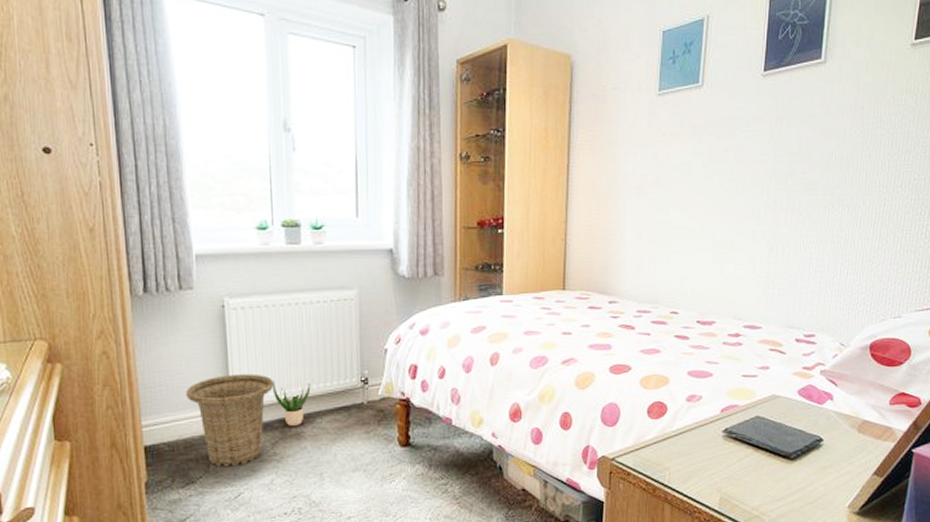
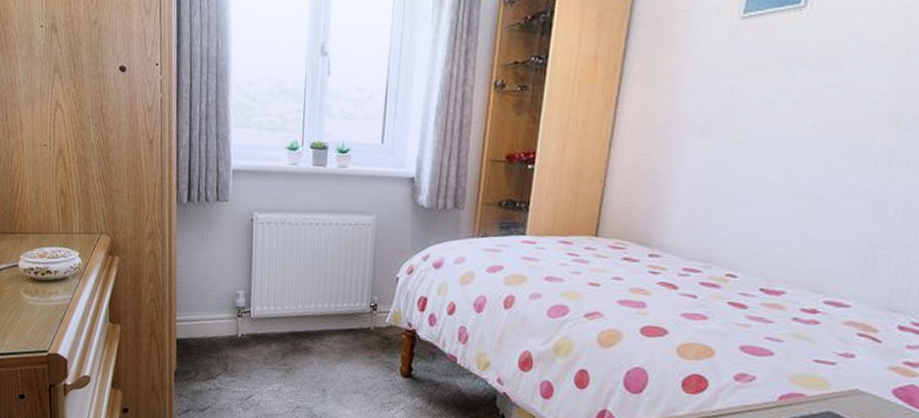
basket: present [185,374,275,467] -> none [214,284,291,370]
potted plant: present [273,380,311,426] -> none [289,295,323,341]

